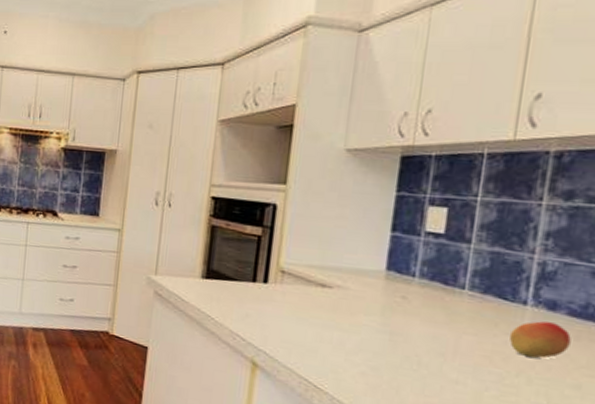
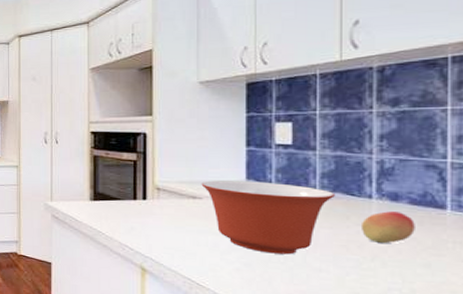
mixing bowl: none [333,267,485,362] -> present [201,180,335,255]

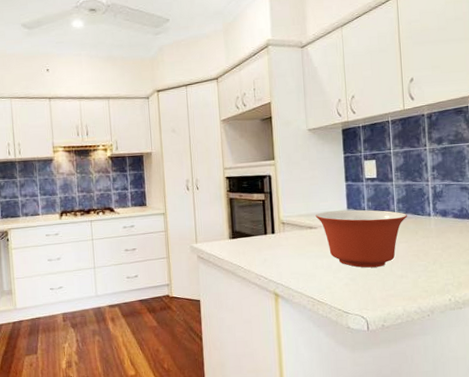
fruit: present [360,211,415,243] -> none [425,224,458,250]

